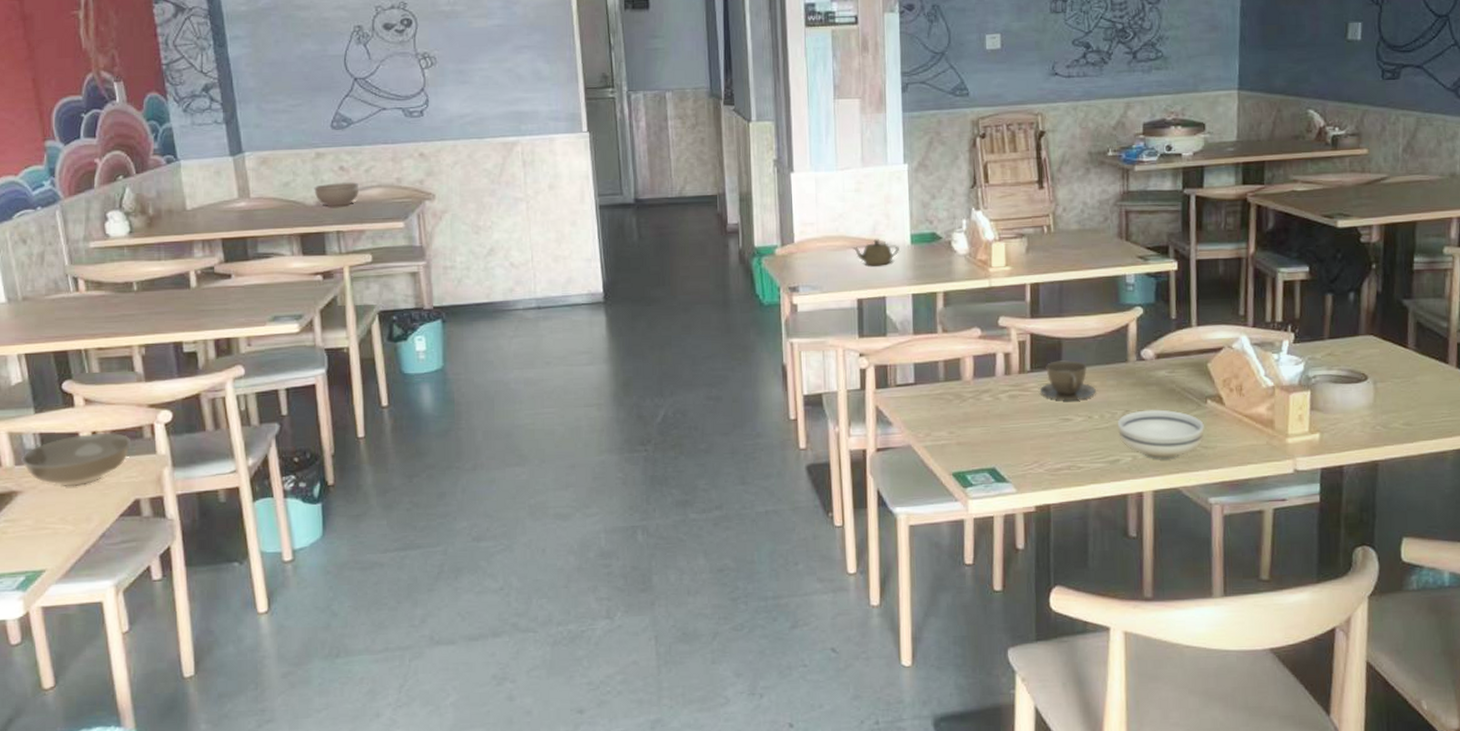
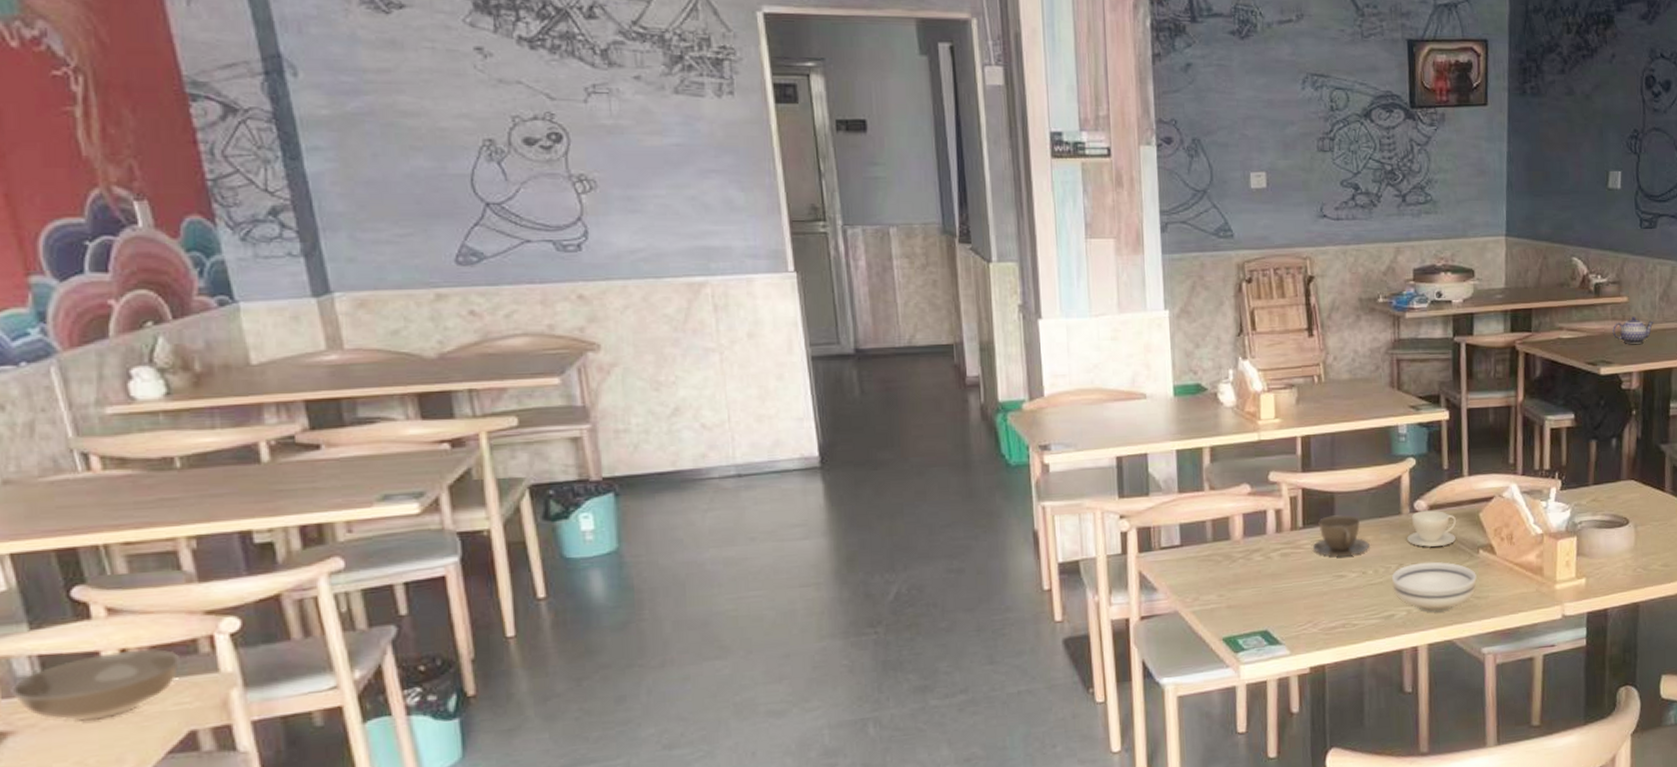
soup bowl: present [314,182,360,209] -> none [434,330,498,362]
teapot: present [853,238,899,266] -> none [1110,390,1161,421]
teacup: none [1134,359,1185,395] -> present [1407,510,1457,547]
teapot: none [1350,169,1397,197] -> present [1612,316,1655,344]

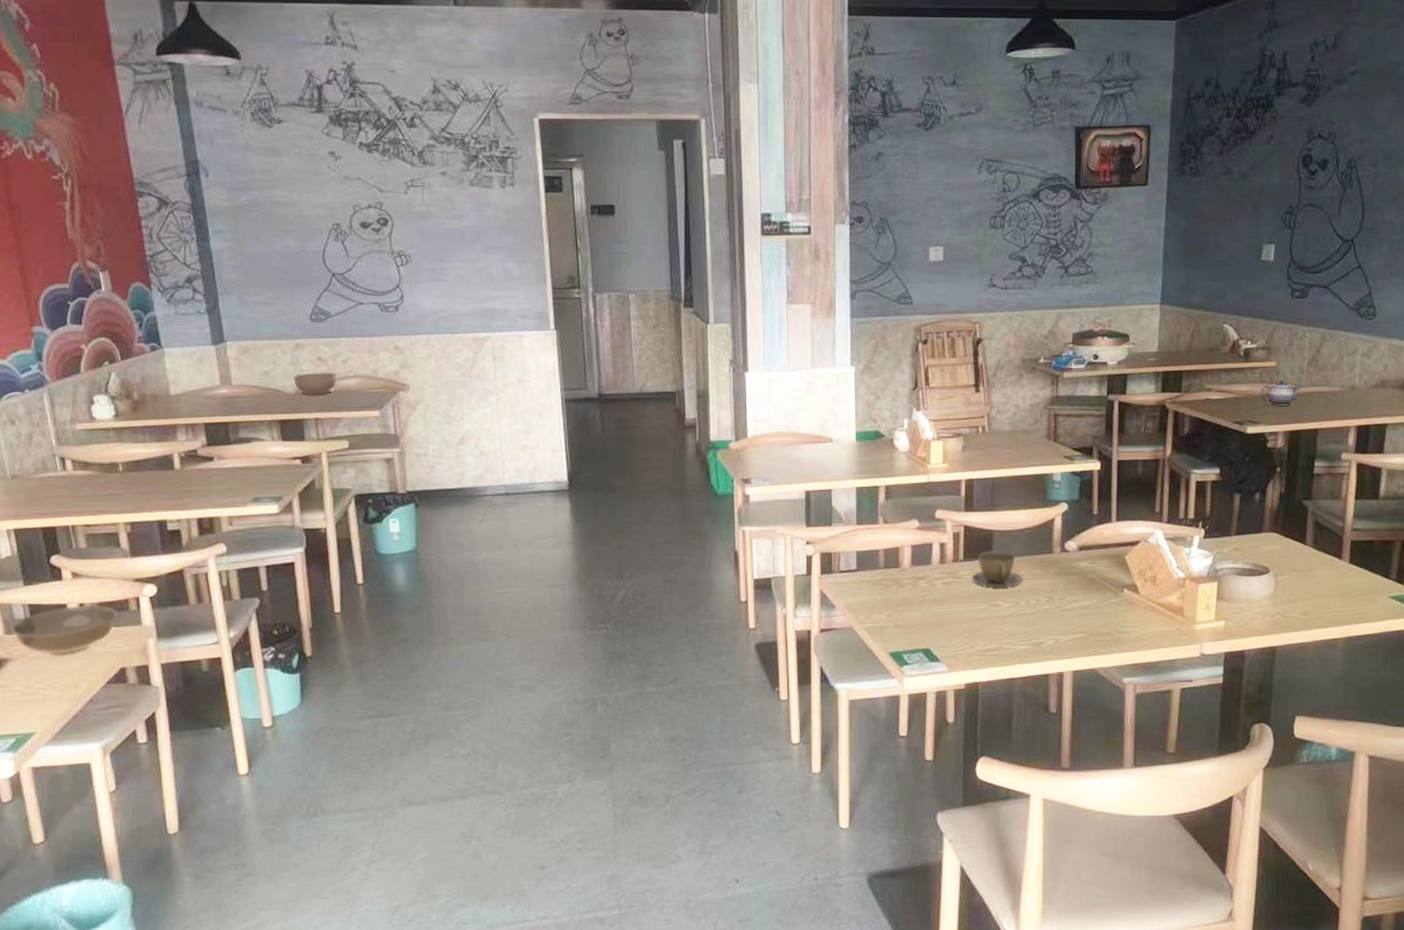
soup bowl: none [434,330,498,362] -> present [293,372,337,397]
bowl: present [1391,561,1477,613] -> none [1041,597,1121,643]
teacup: present [1407,510,1457,547] -> none [1057,551,1104,584]

